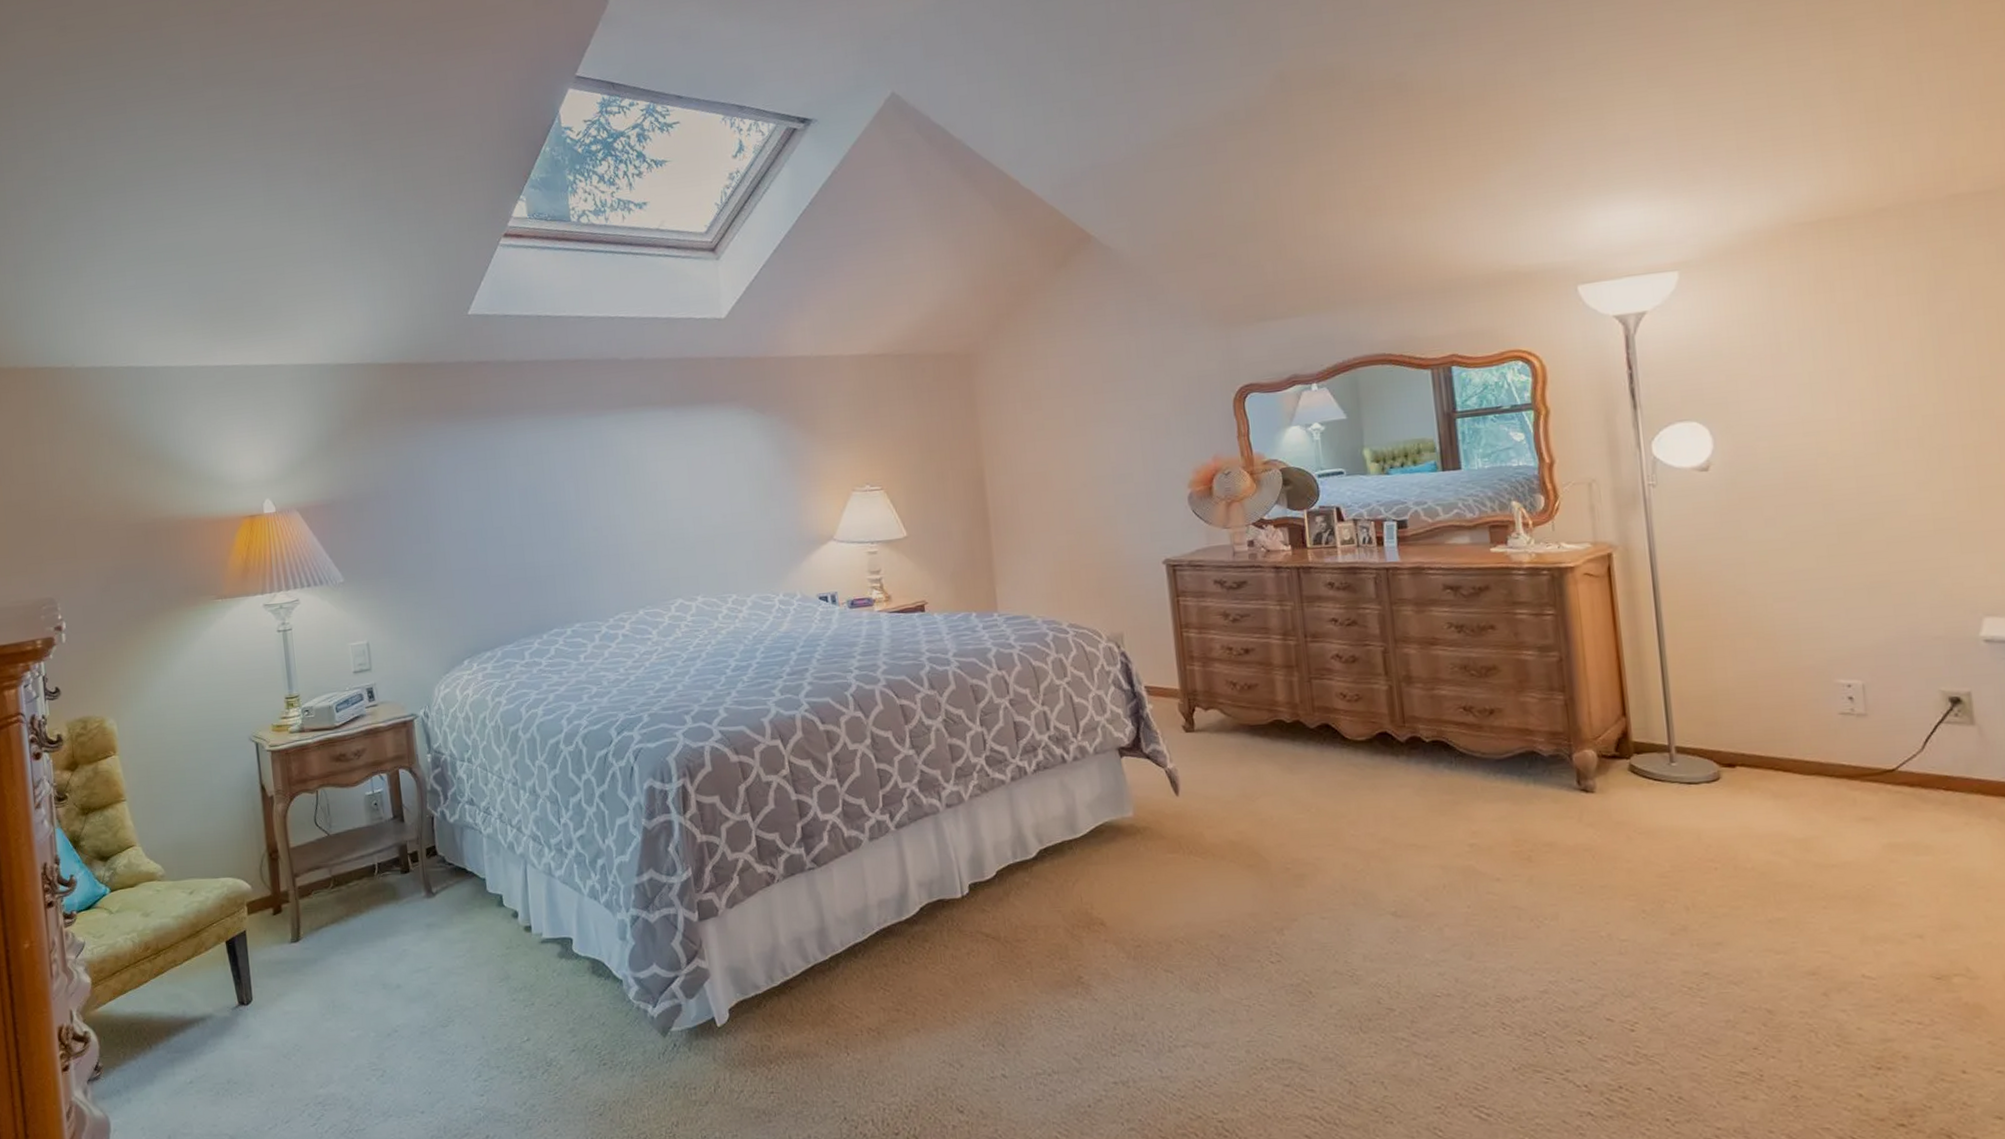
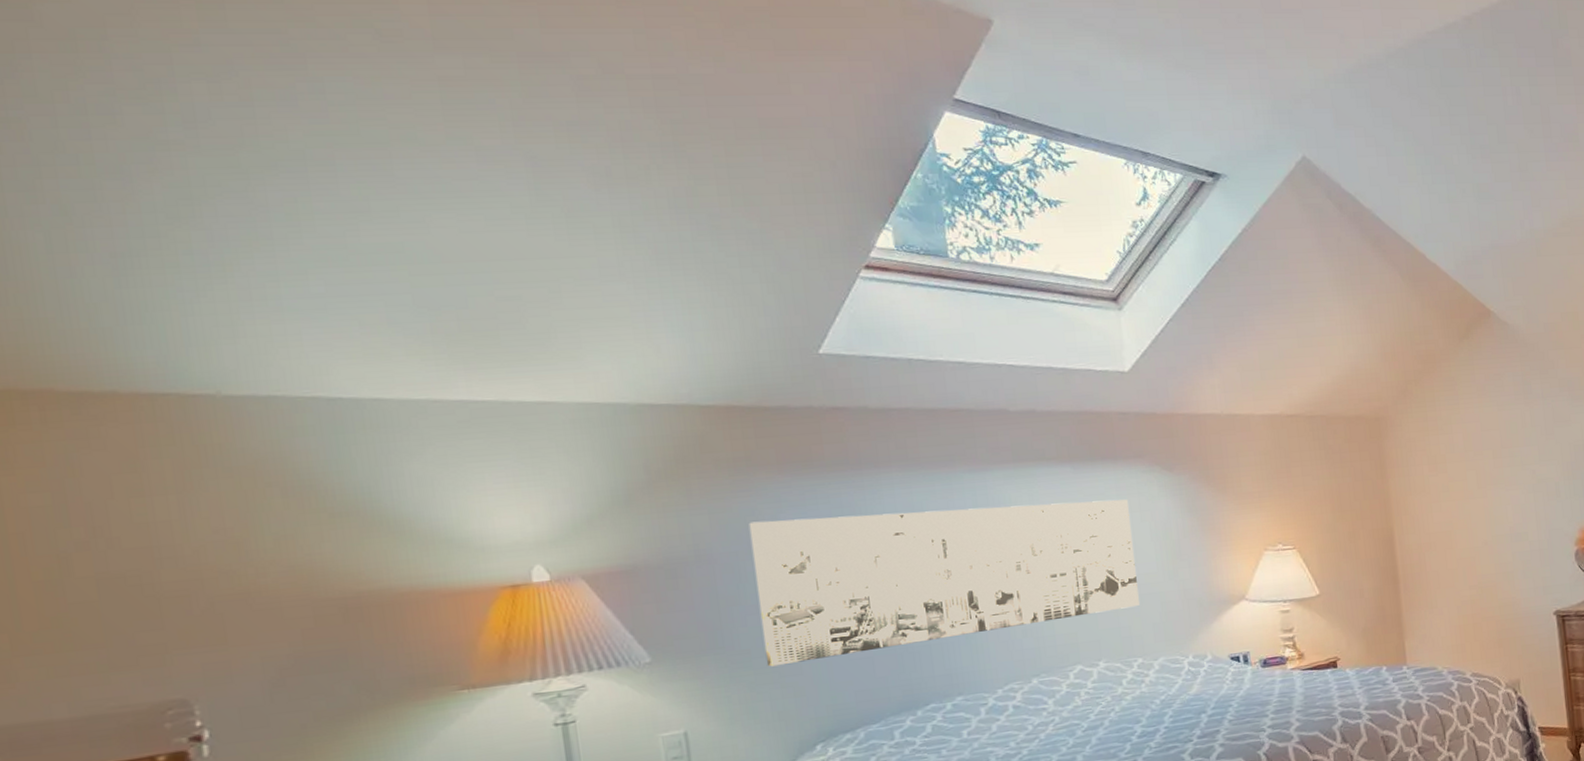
wall art: none [414,441,734,590] -> present [748,499,1140,667]

